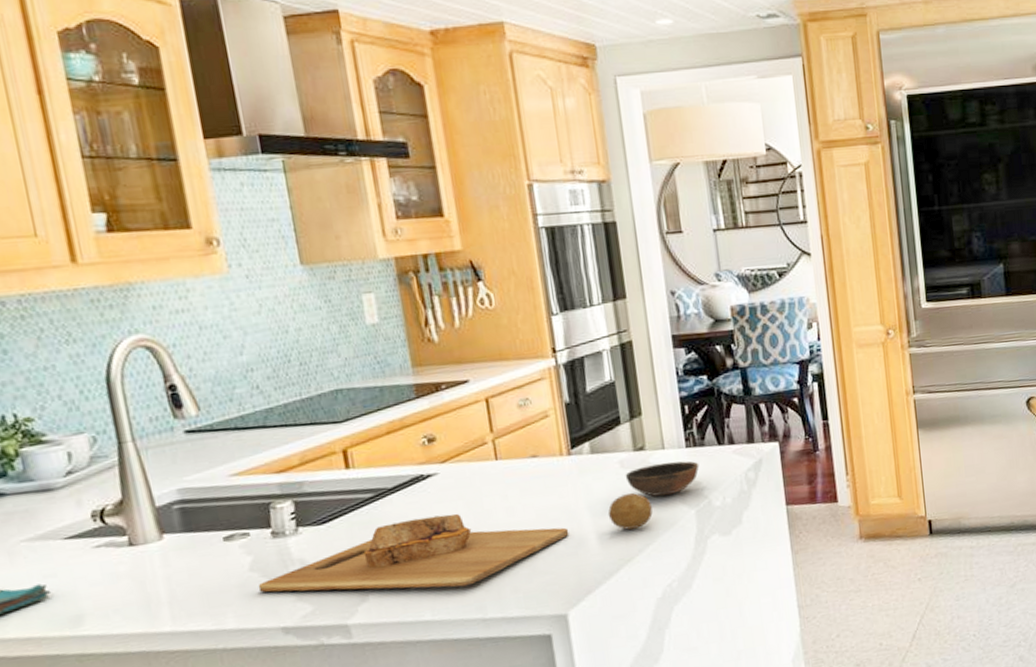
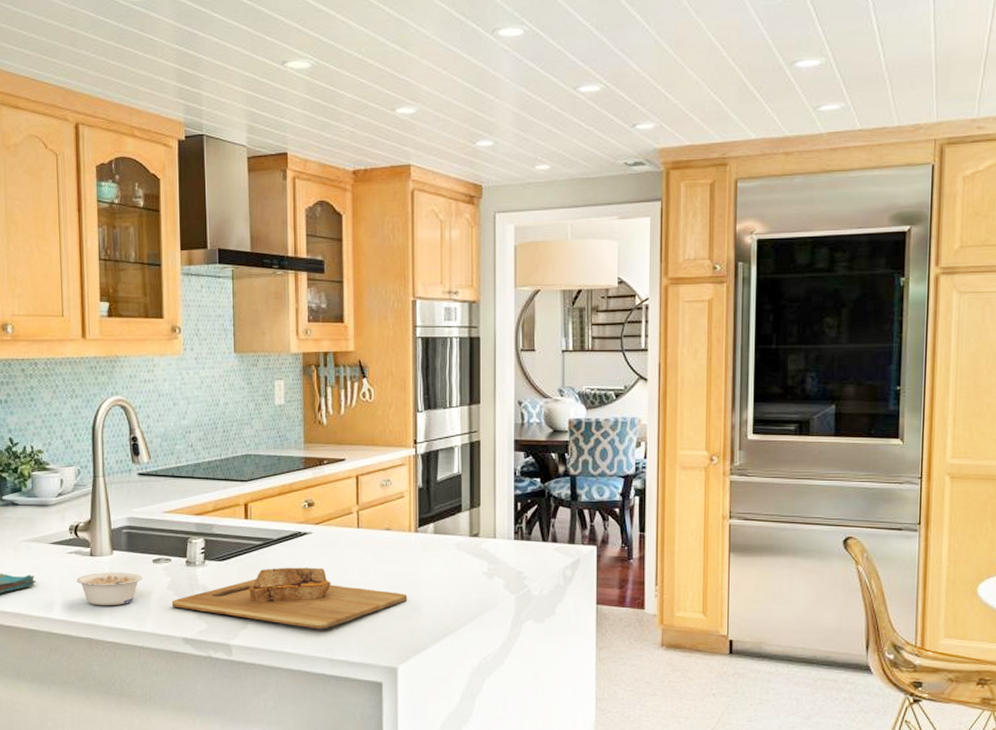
legume: none [113,558,212,609] -> present [77,572,143,606]
fruit: present [607,493,653,530] -> none [441,573,478,604]
bowl: present [625,461,700,497] -> none [460,550,524,580]

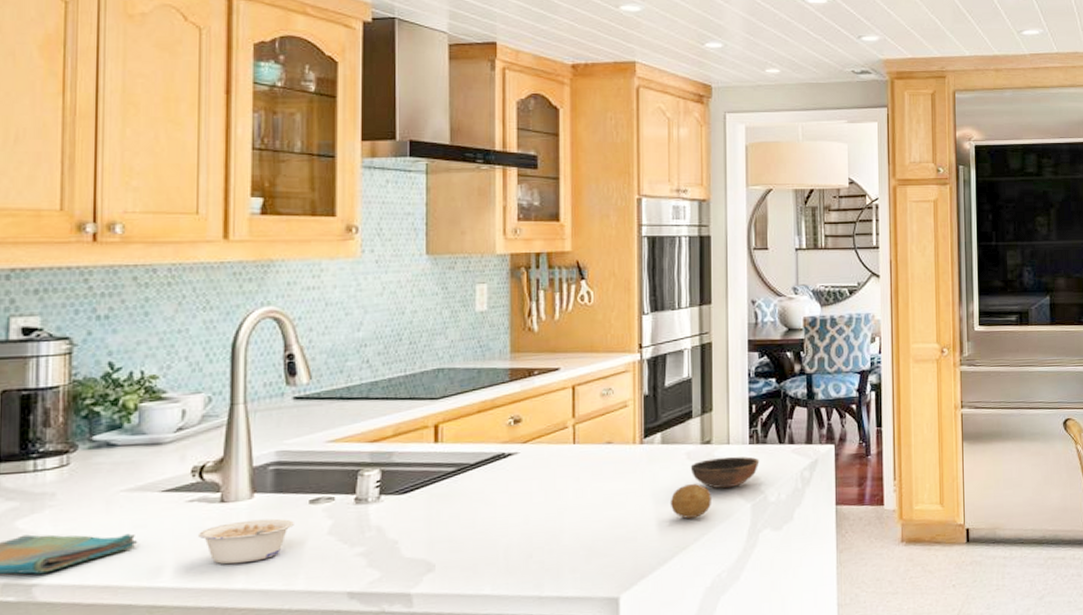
cutting board: present [171,567,408,629] -> none [333,492,632,564]
fruit: none [441,573,478,604] -> present [670,484,711,519]
bowl: none [460,550,524,580] -> present [690,456,760,489]

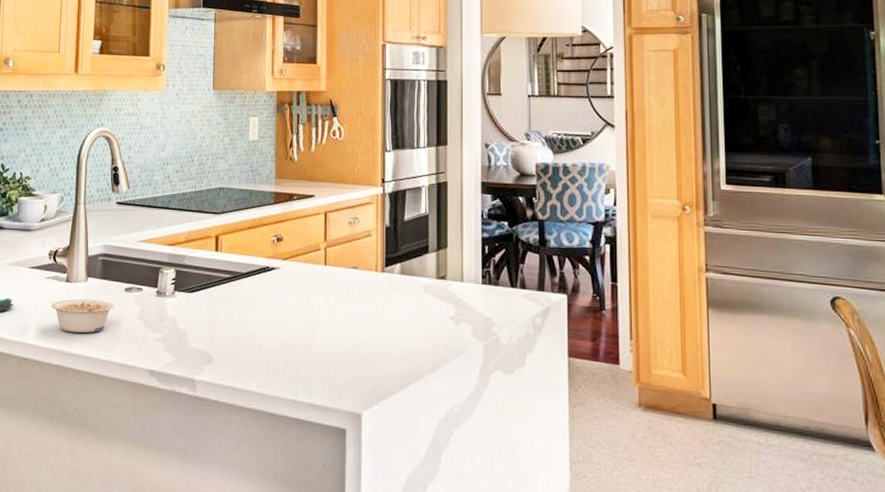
fruit: present [670,484,711,519] -> none [407,316,445,349]
bowl: present [690,456,760,489] -> none [426,294,492,325]

